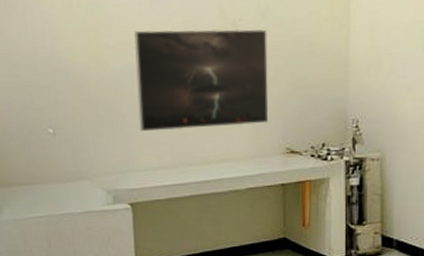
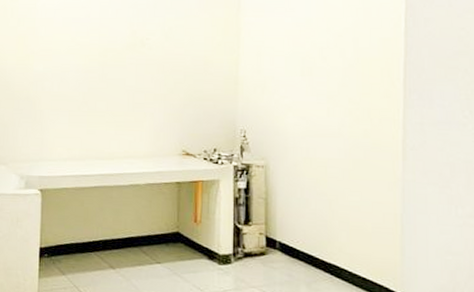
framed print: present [134,29,269,132] -> none [54,41,170,128]

